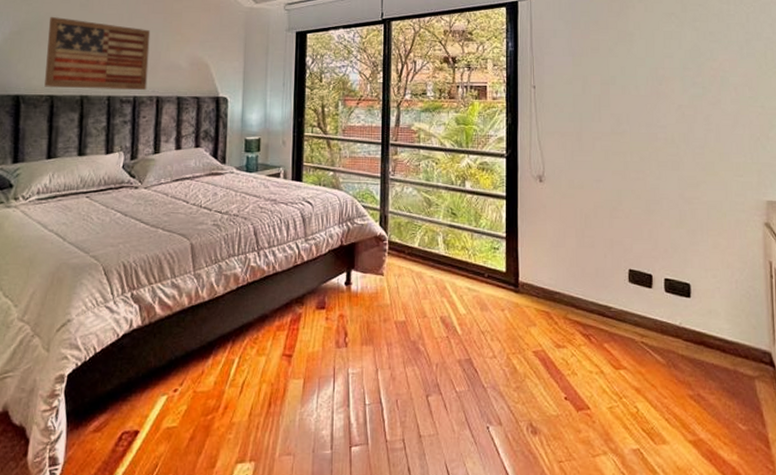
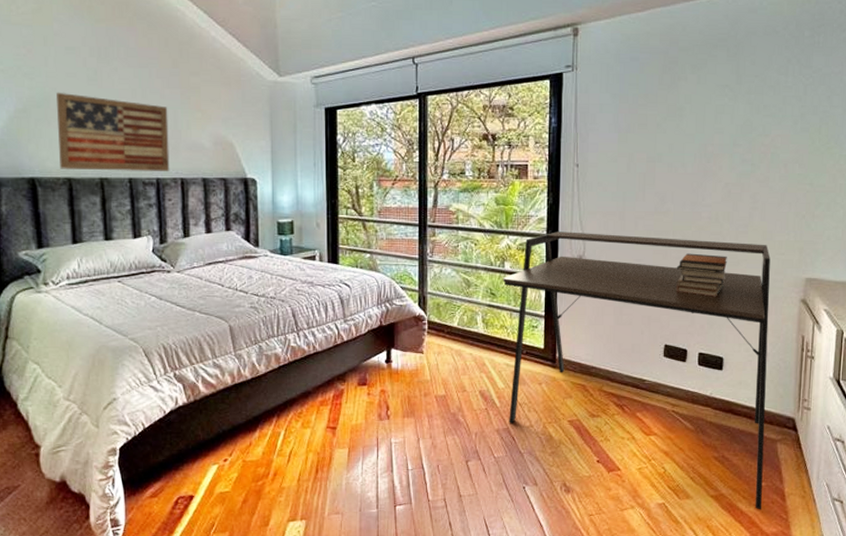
desk: none [464,151,746,459] -> present [503,231,770,510]
book stack: none [636,174,686,219] -> present [676,253,727,297]

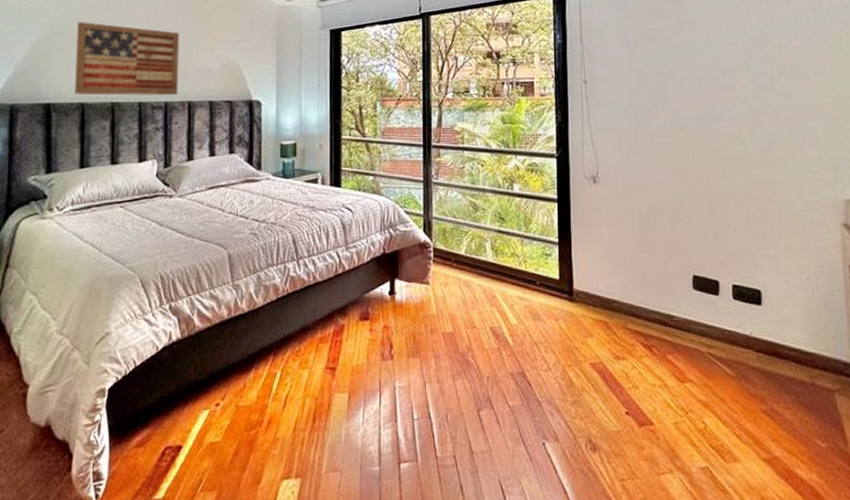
desk: present [503,231,770,510] -> none [512,151,826,479]
book stack: present [676,253,727,297] -> none [699,173,755,221]

